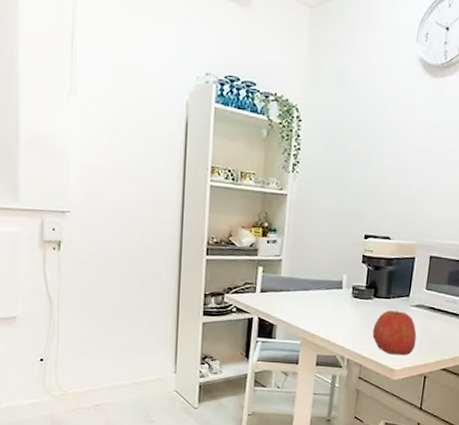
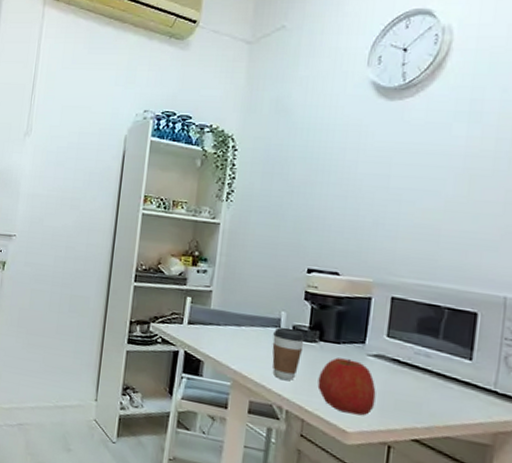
coffee cup: none [335,288,362,334] -> present [272,327,305,381]

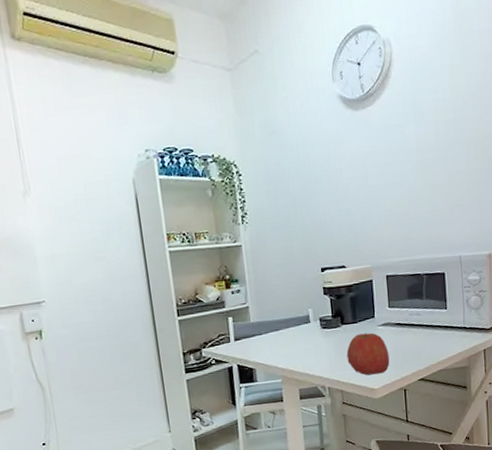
coffee cup: present [272,327,305,381] -> none [306,320,331,365]

